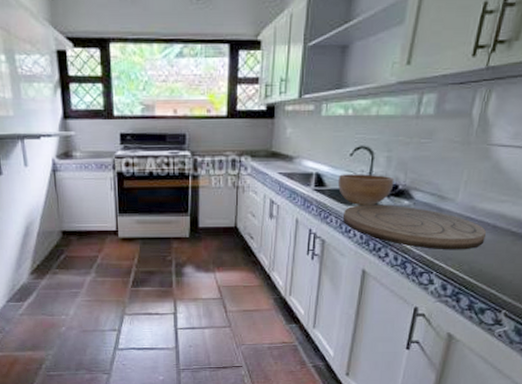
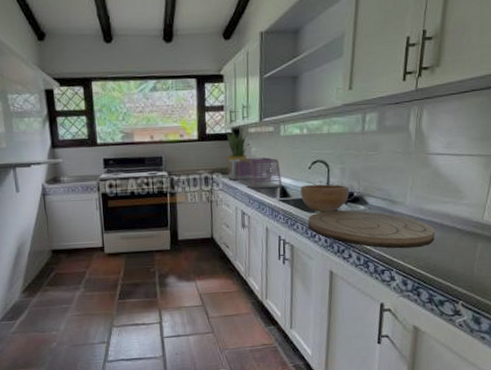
planter: none [257,105,285,158] -> present [226,128,250,174]
toaster: none [258,141,309,167] -> present [227,159,273,181]
dish rack: none [268,139,319,176] -> present [237,157,283,189]

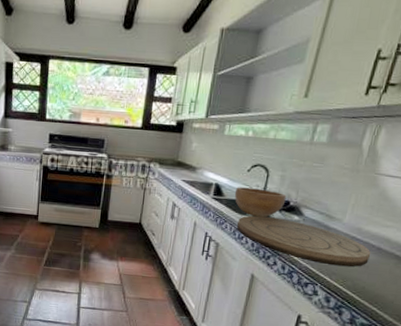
planter: present [226,128,250,174] -> none [164,121,192,165]
toaster: present [227,159,273,181] -> none [165,151,211,177]
dish rack: present [237,157,283,189] -> none [173,151,219,186]

